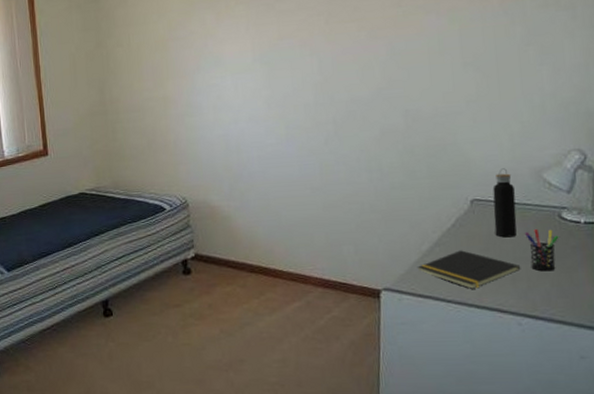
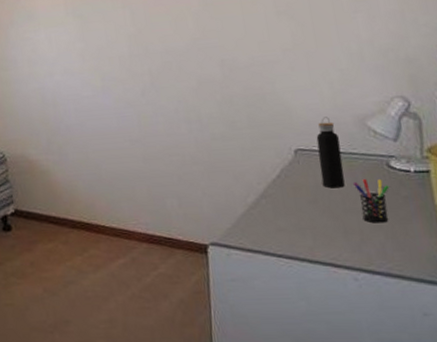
notepad: present [417,250,521,289] -> none [244,202,353,243]

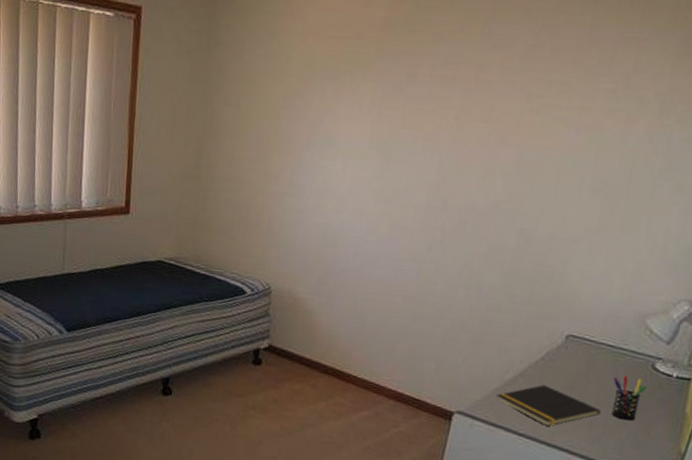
notepad: none [244,202,353,243] -> present [496,385,601,426]
water bottle: present [316,117,345,188] -> none [583,307,614,381]

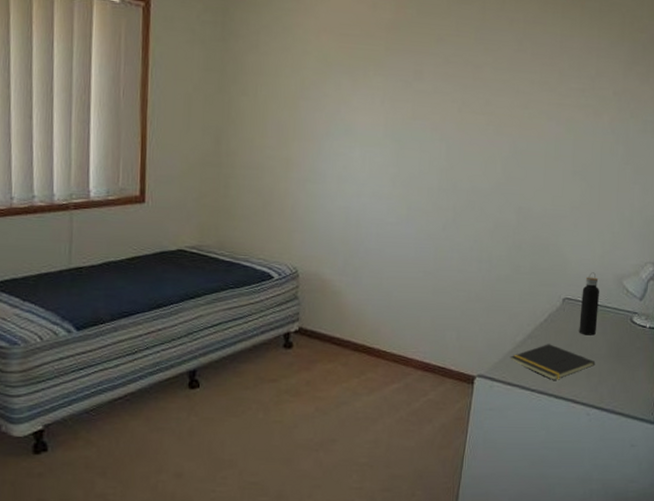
water bottle: none [583,307,614,381] -> present [579,272,599,336]
pen holder: present [611,376,647,421] -> none [602,330,629,368]

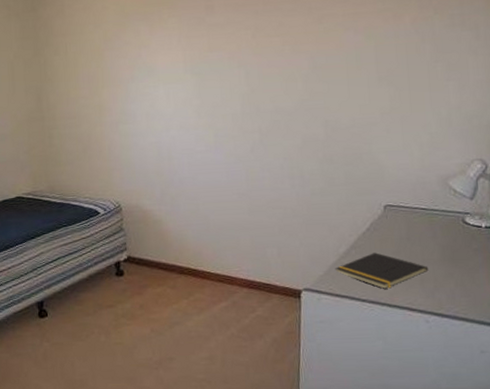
water bottle: present [579,272,599,336] -> none [404,176,426,241]

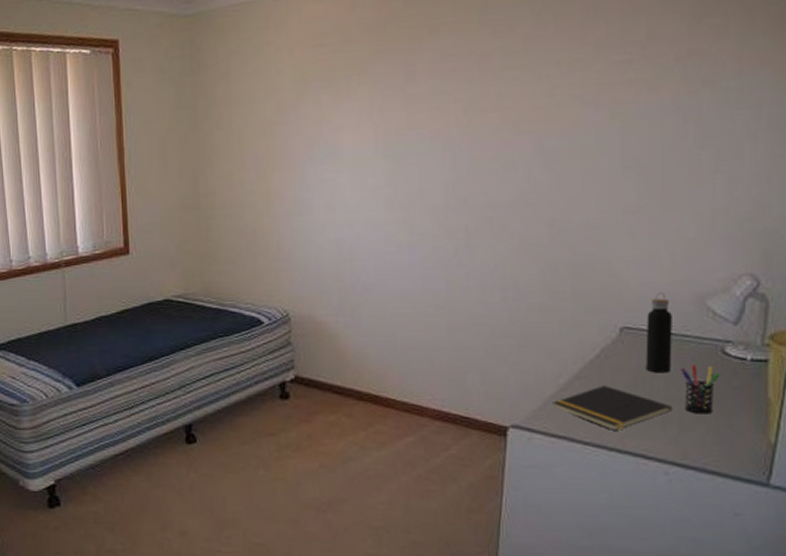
water bottle: none [404,176,426,241] -> present [645,292,672,373]
pen holder: none [431,233,463,273] -> present [679,365,720,414]

